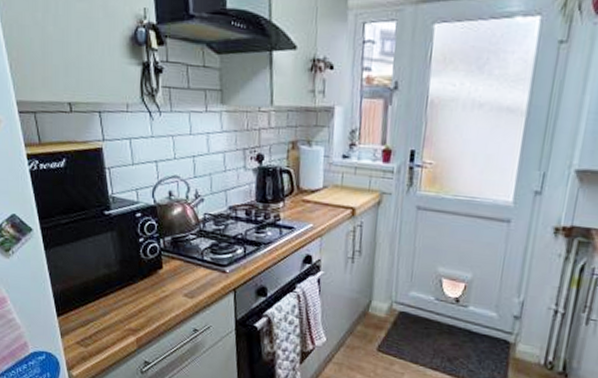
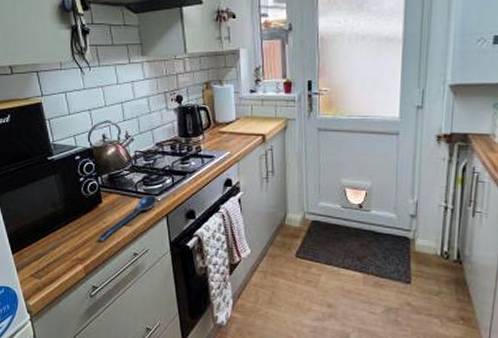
spoon: none [154,265,226,313] -> present [97,195,158,242]

